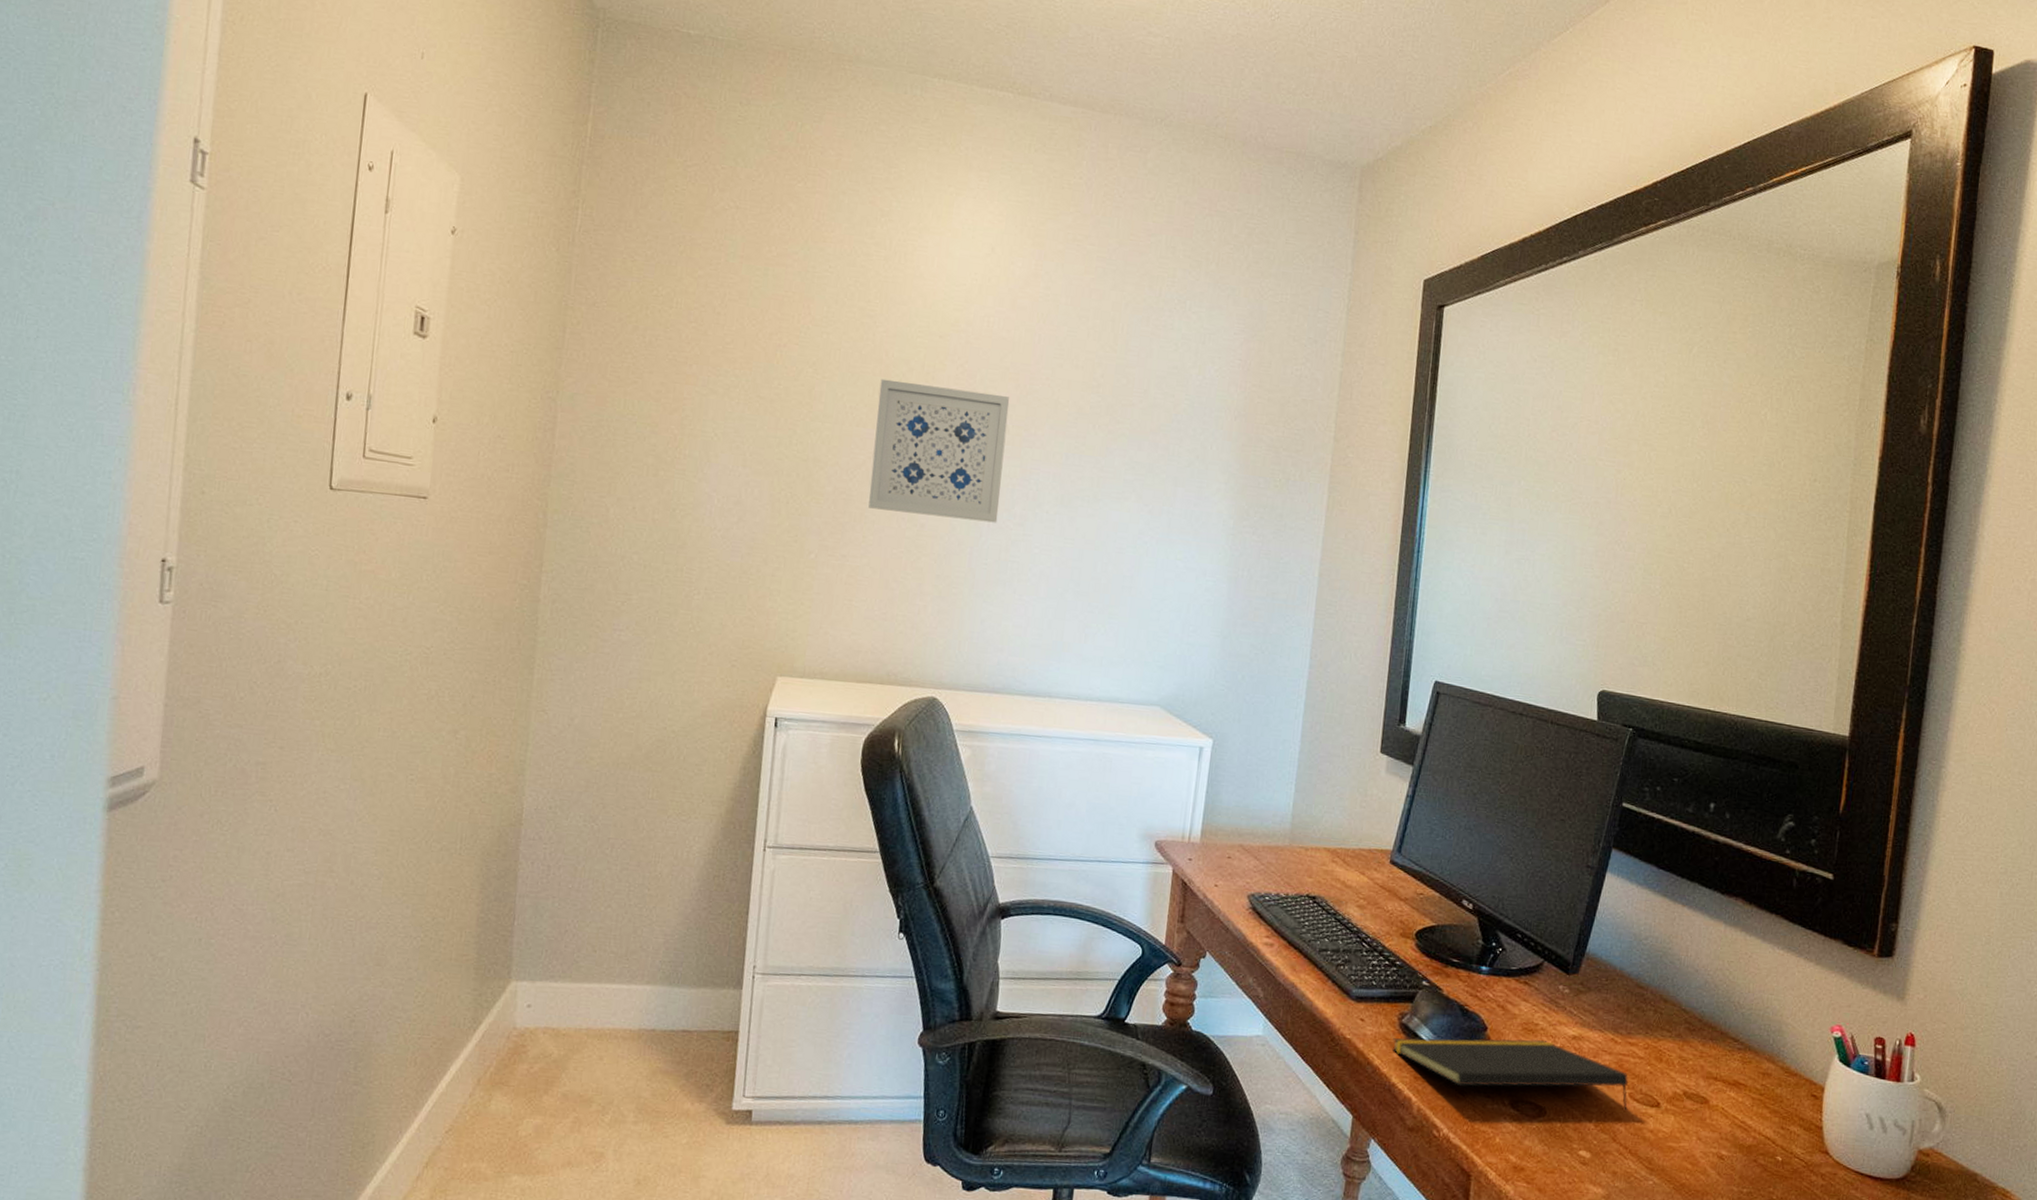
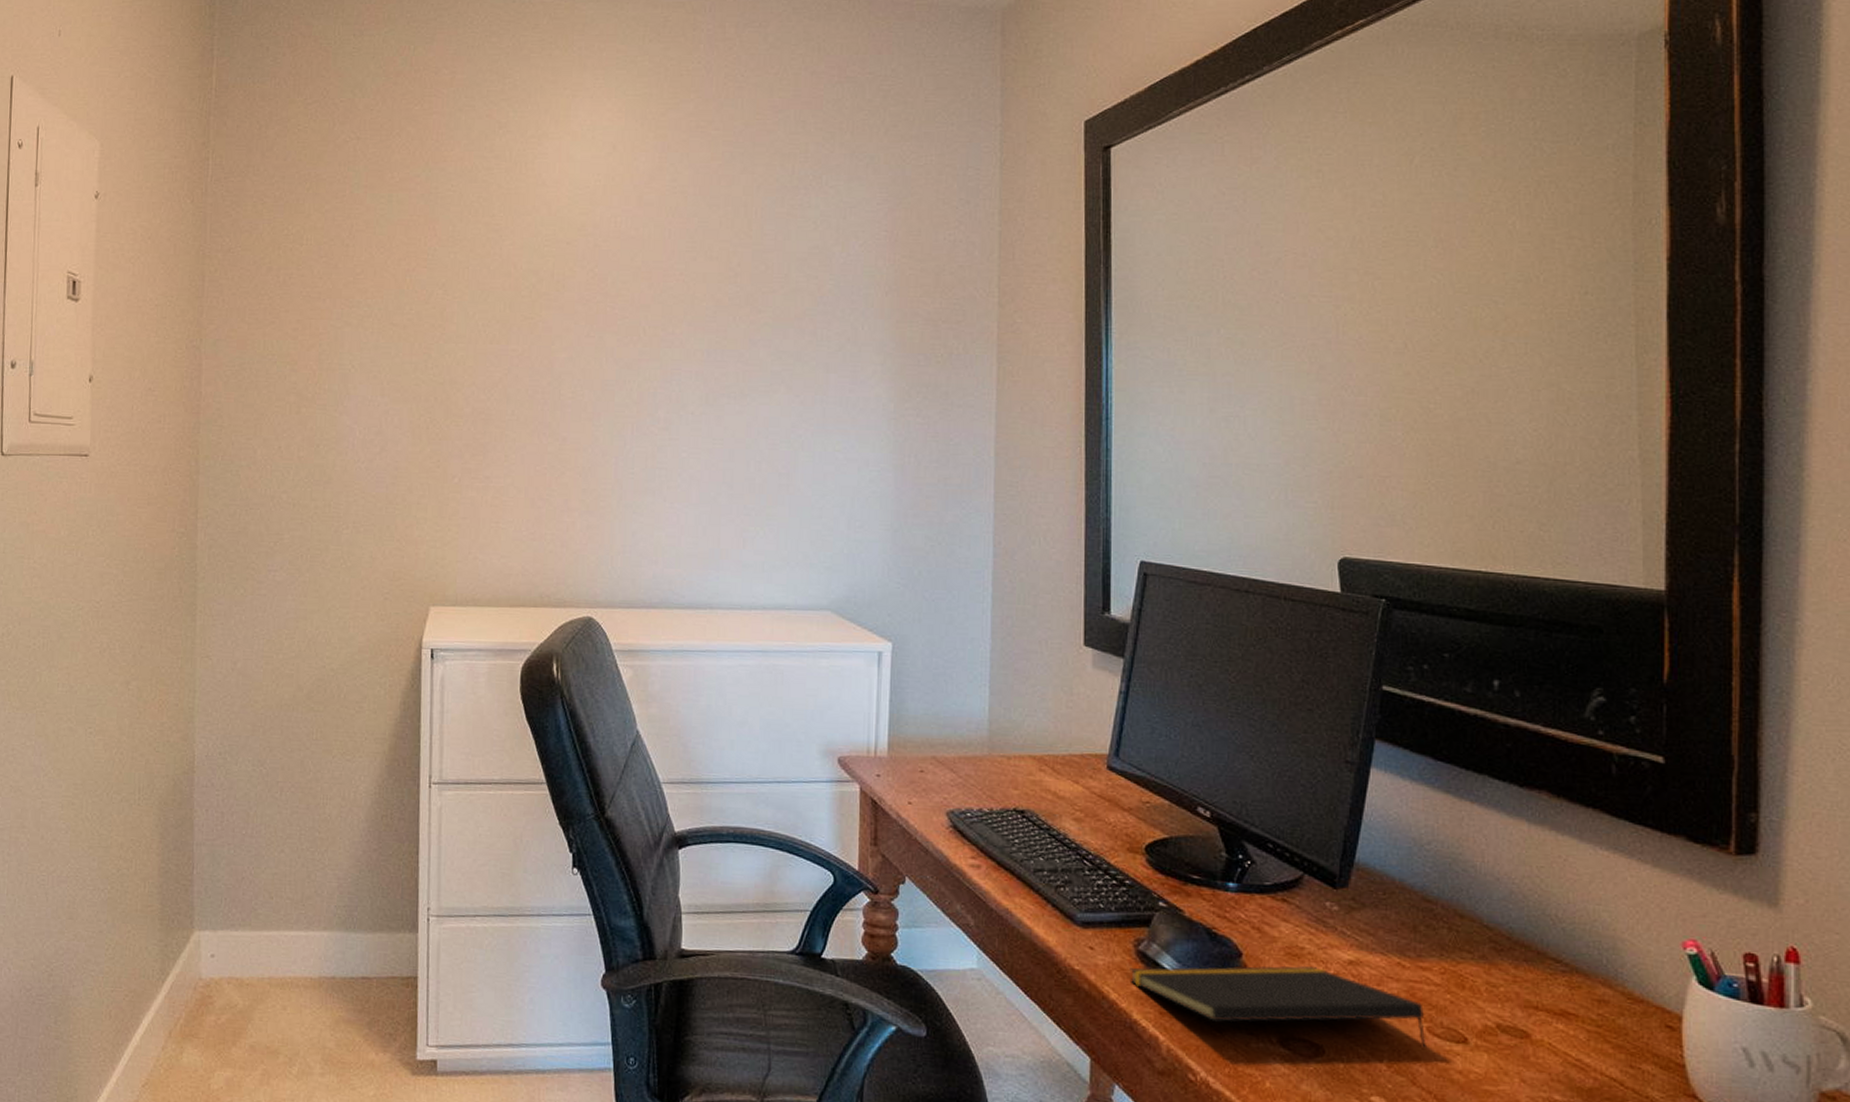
wall art: present [868,378,1010,523] -> none [508,292,644,430]

